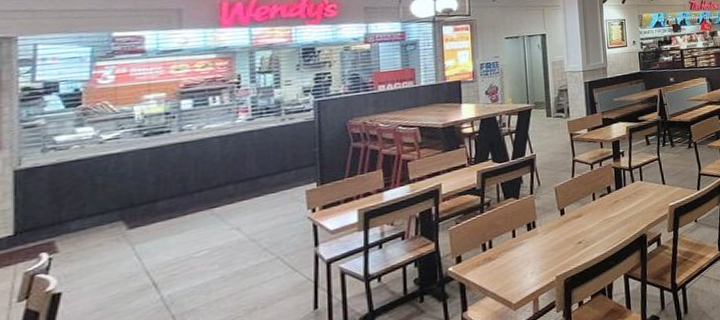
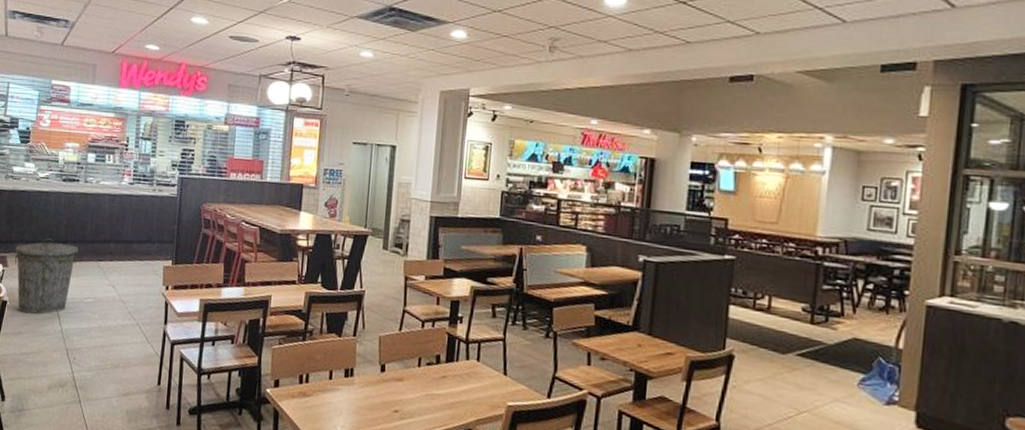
trash can: none [69,201,179,299] -> present [15,238,79,314]

